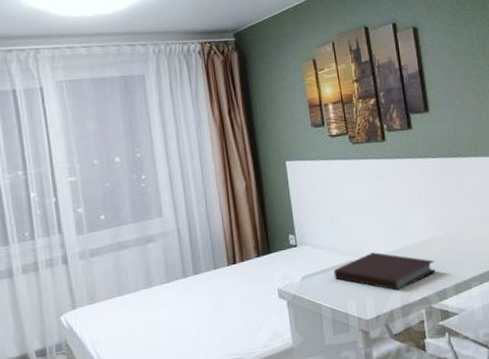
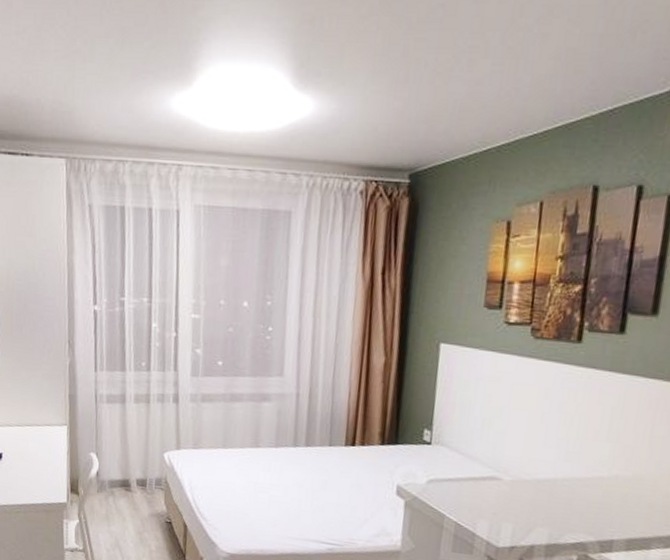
notebook: present [334,252,436,291] -> none [469,473,608,525]

